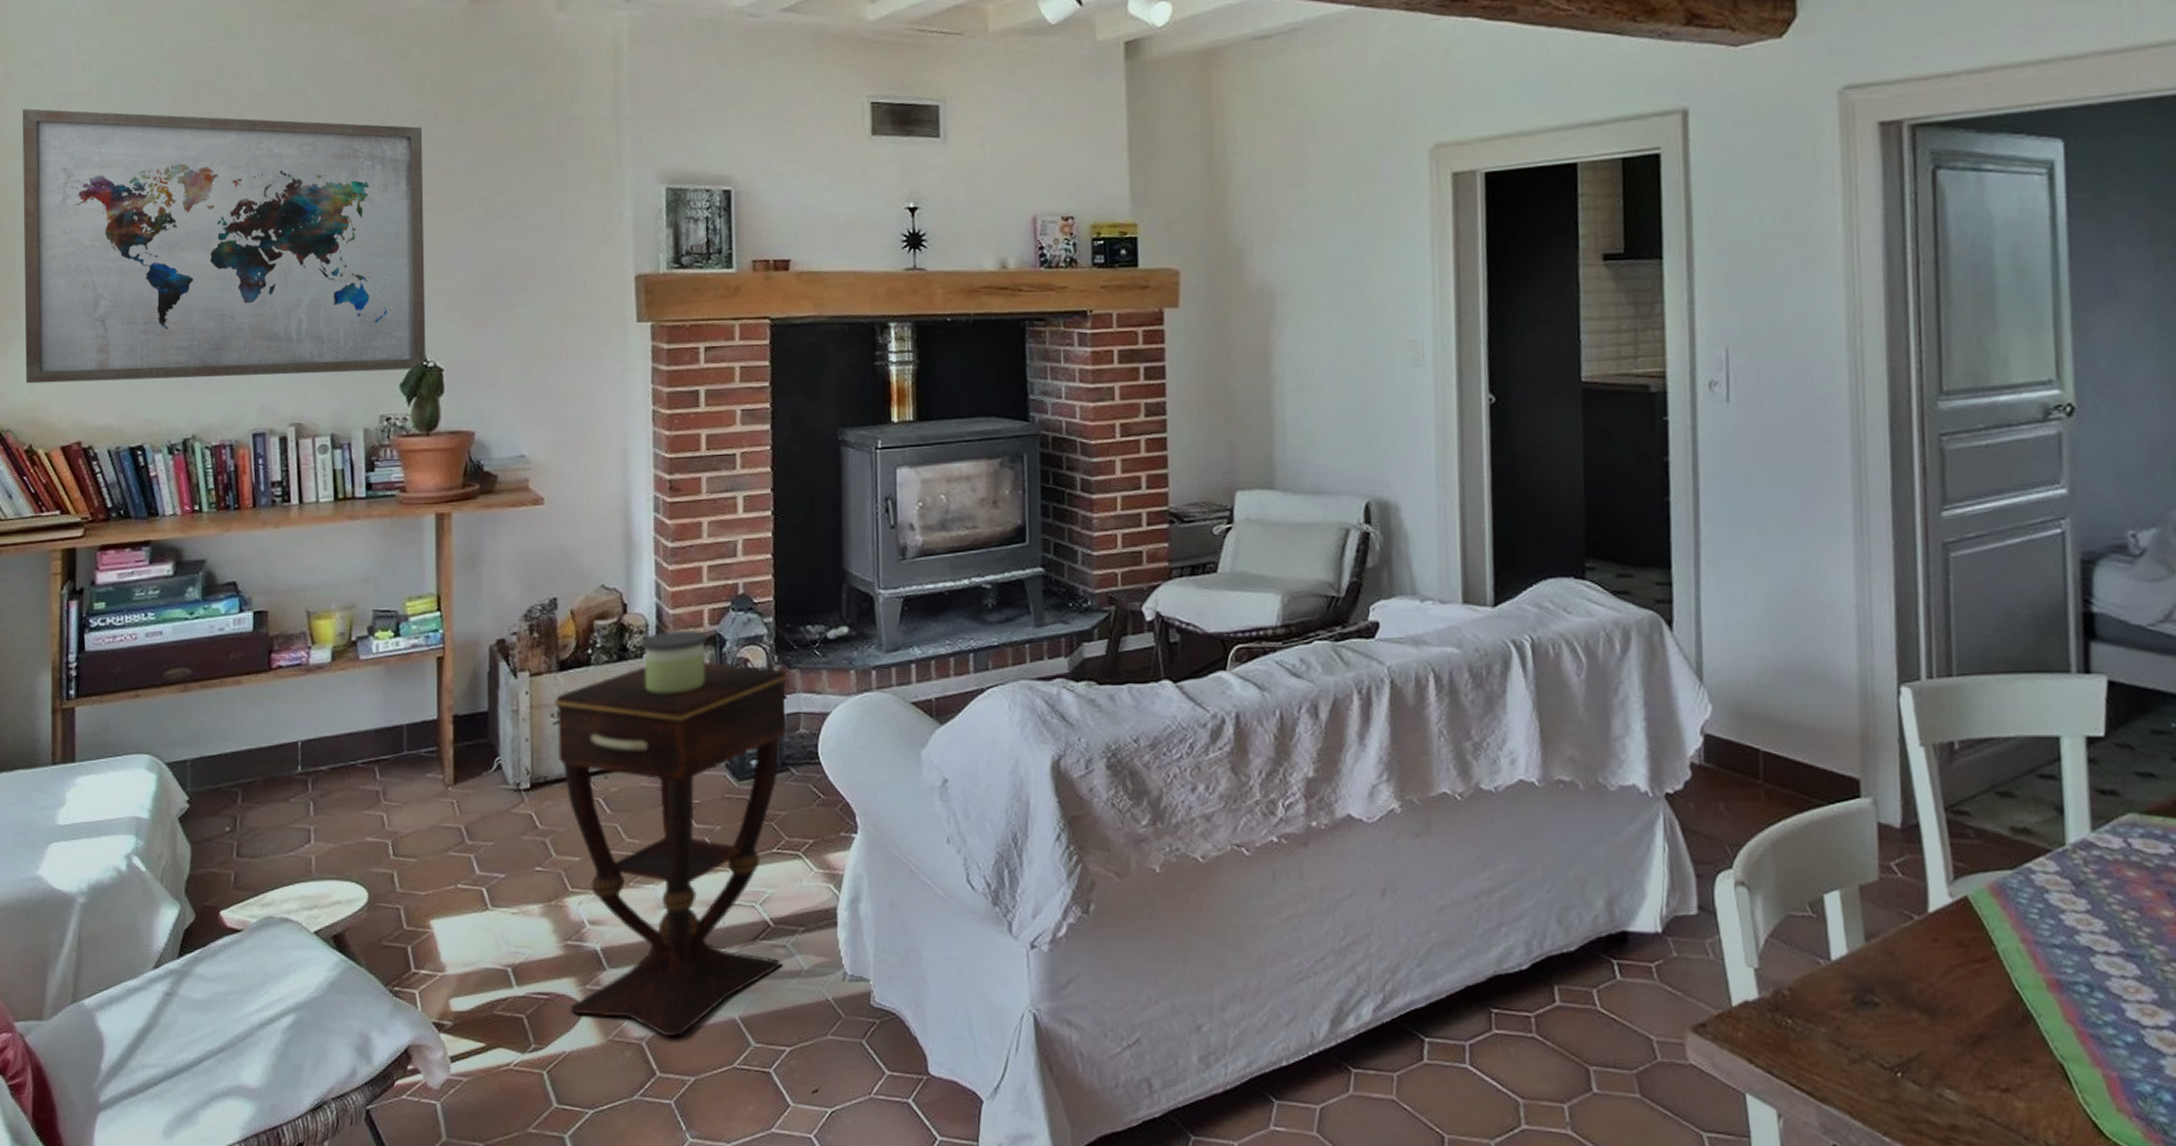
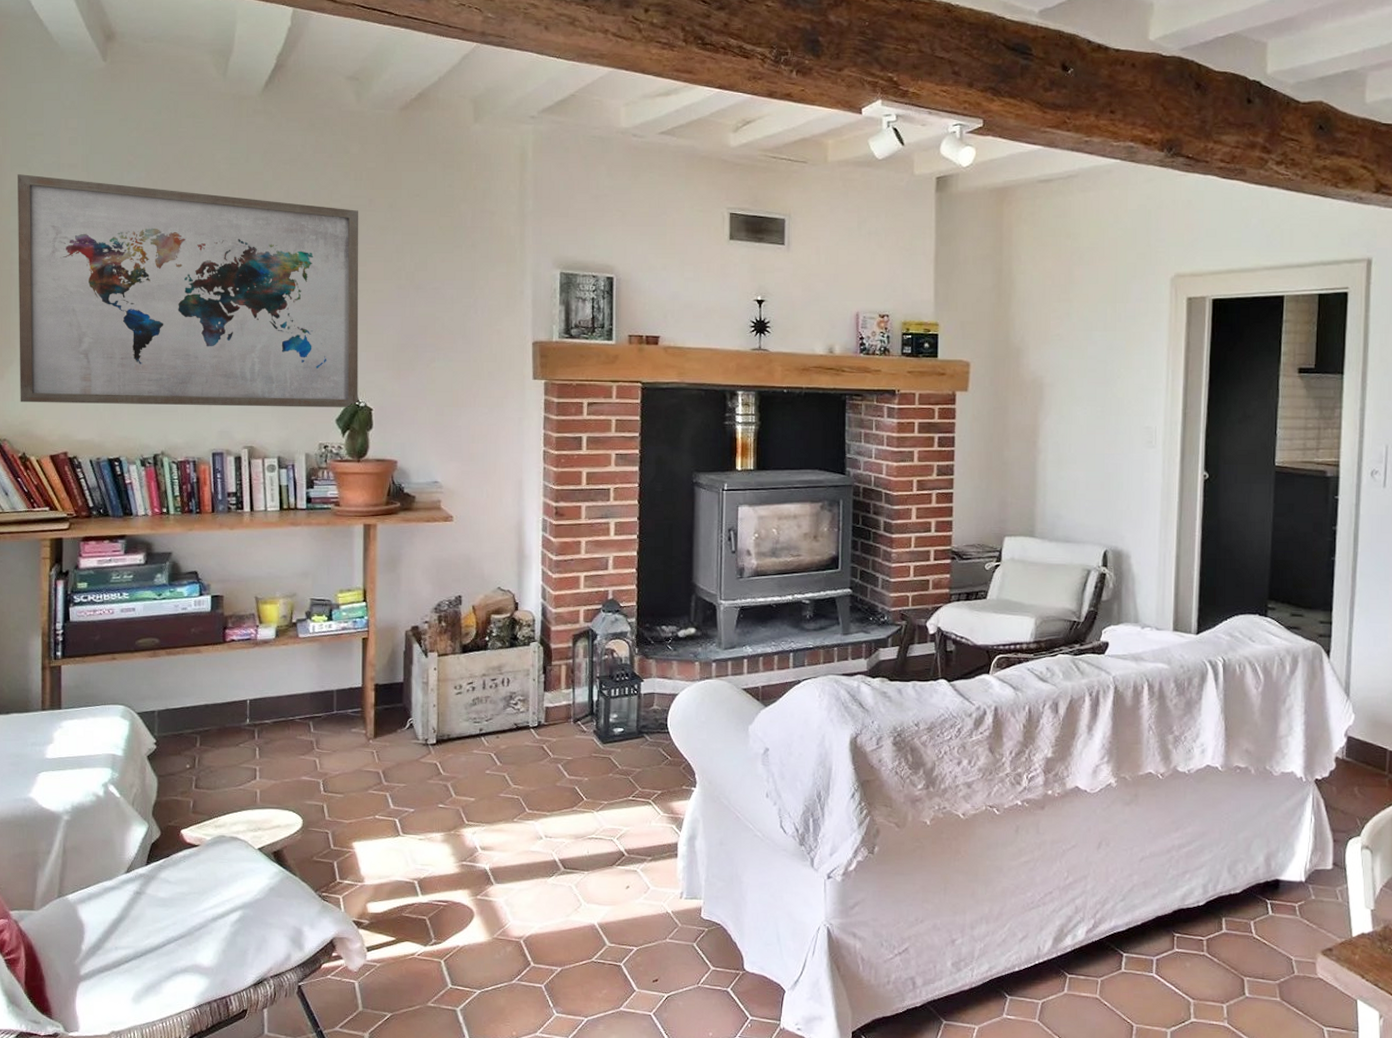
side table: present [555,662,788,1036] -> none [458,651,646,936]
candle: present [641,631,707,695] -> none [529,626,582,675]

